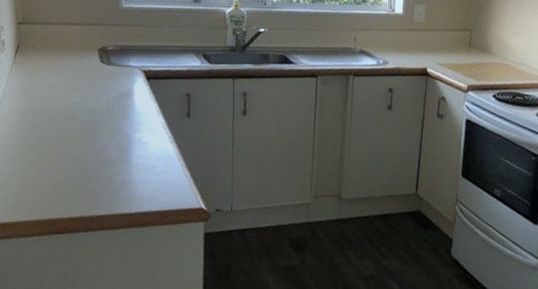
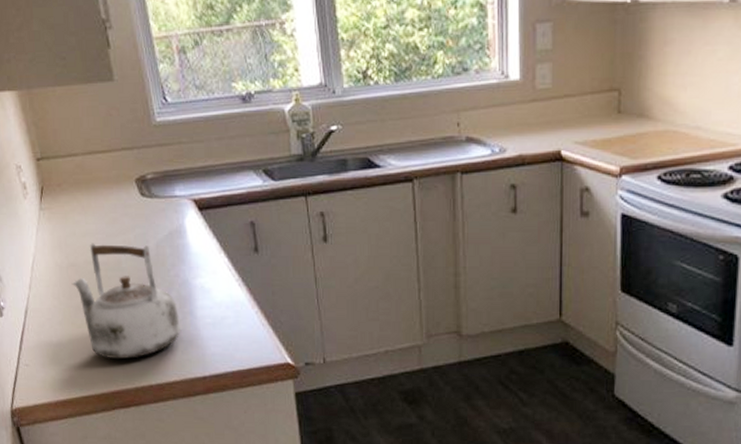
kettle: none [29,95,117,193] -> present [71,243,180,360]

